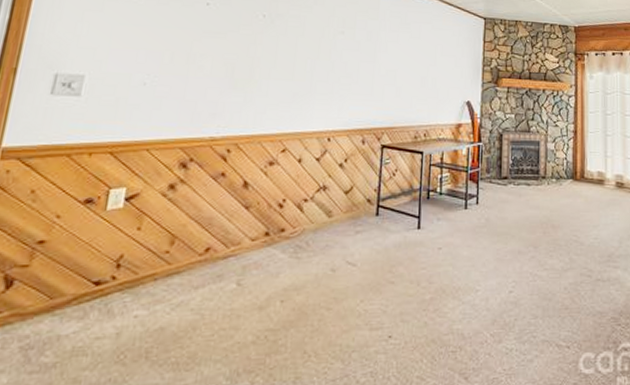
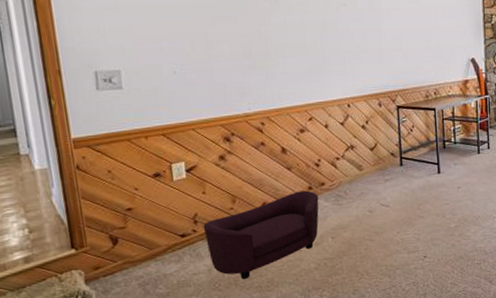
dog bed: none [123,236,275,350] -> present [203,190,319,279]

